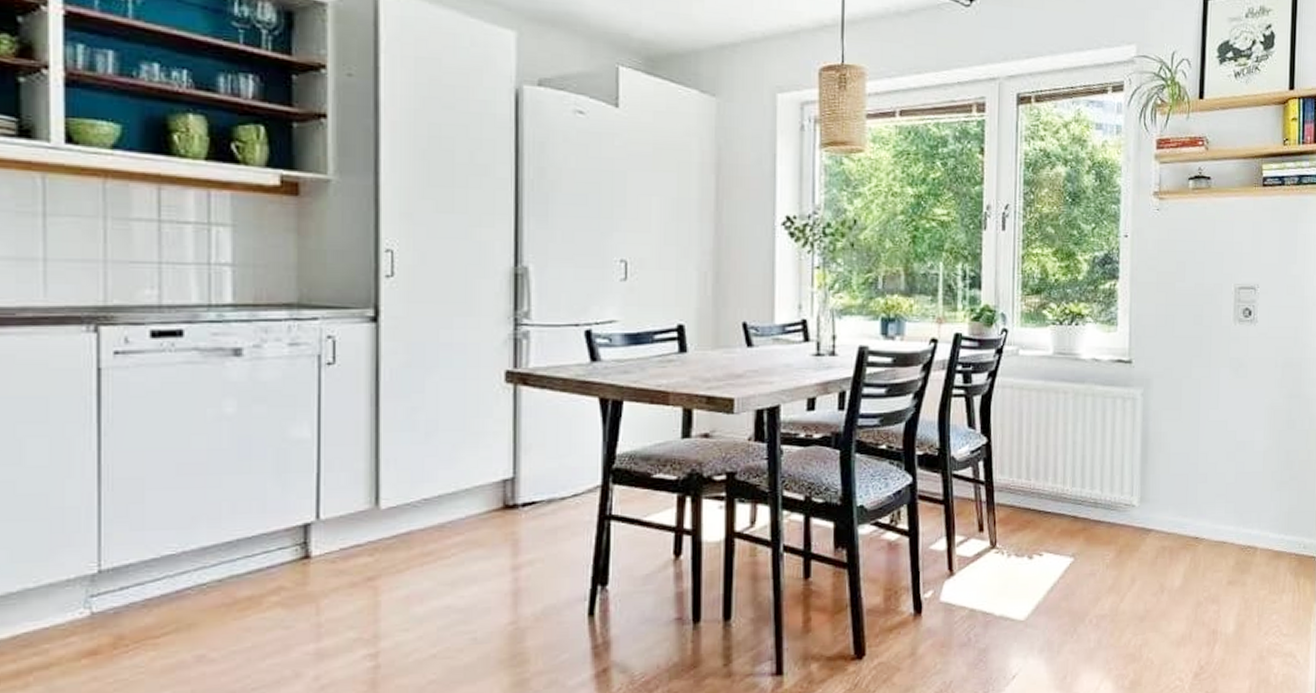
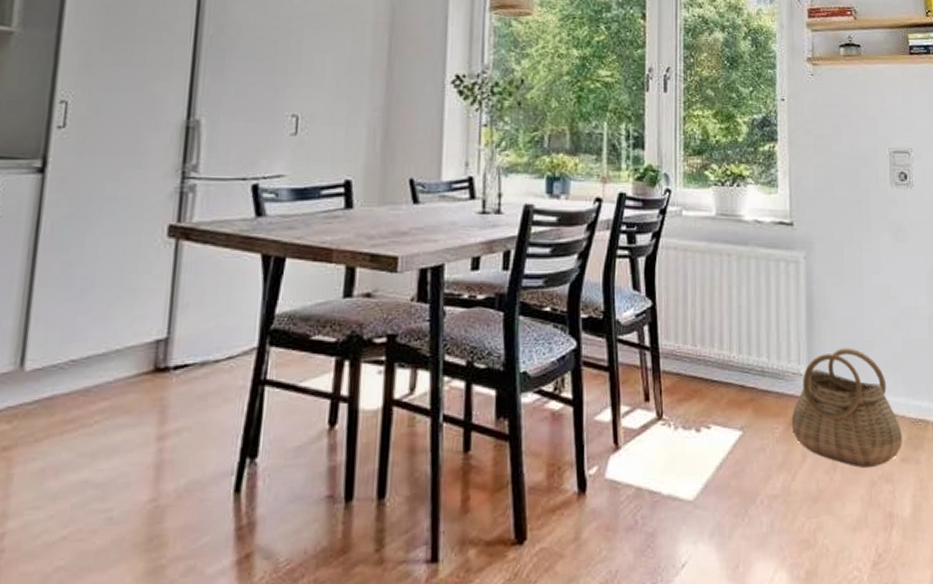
basket: none [1122,480,1230,591] -> present [791,348,902,469]

